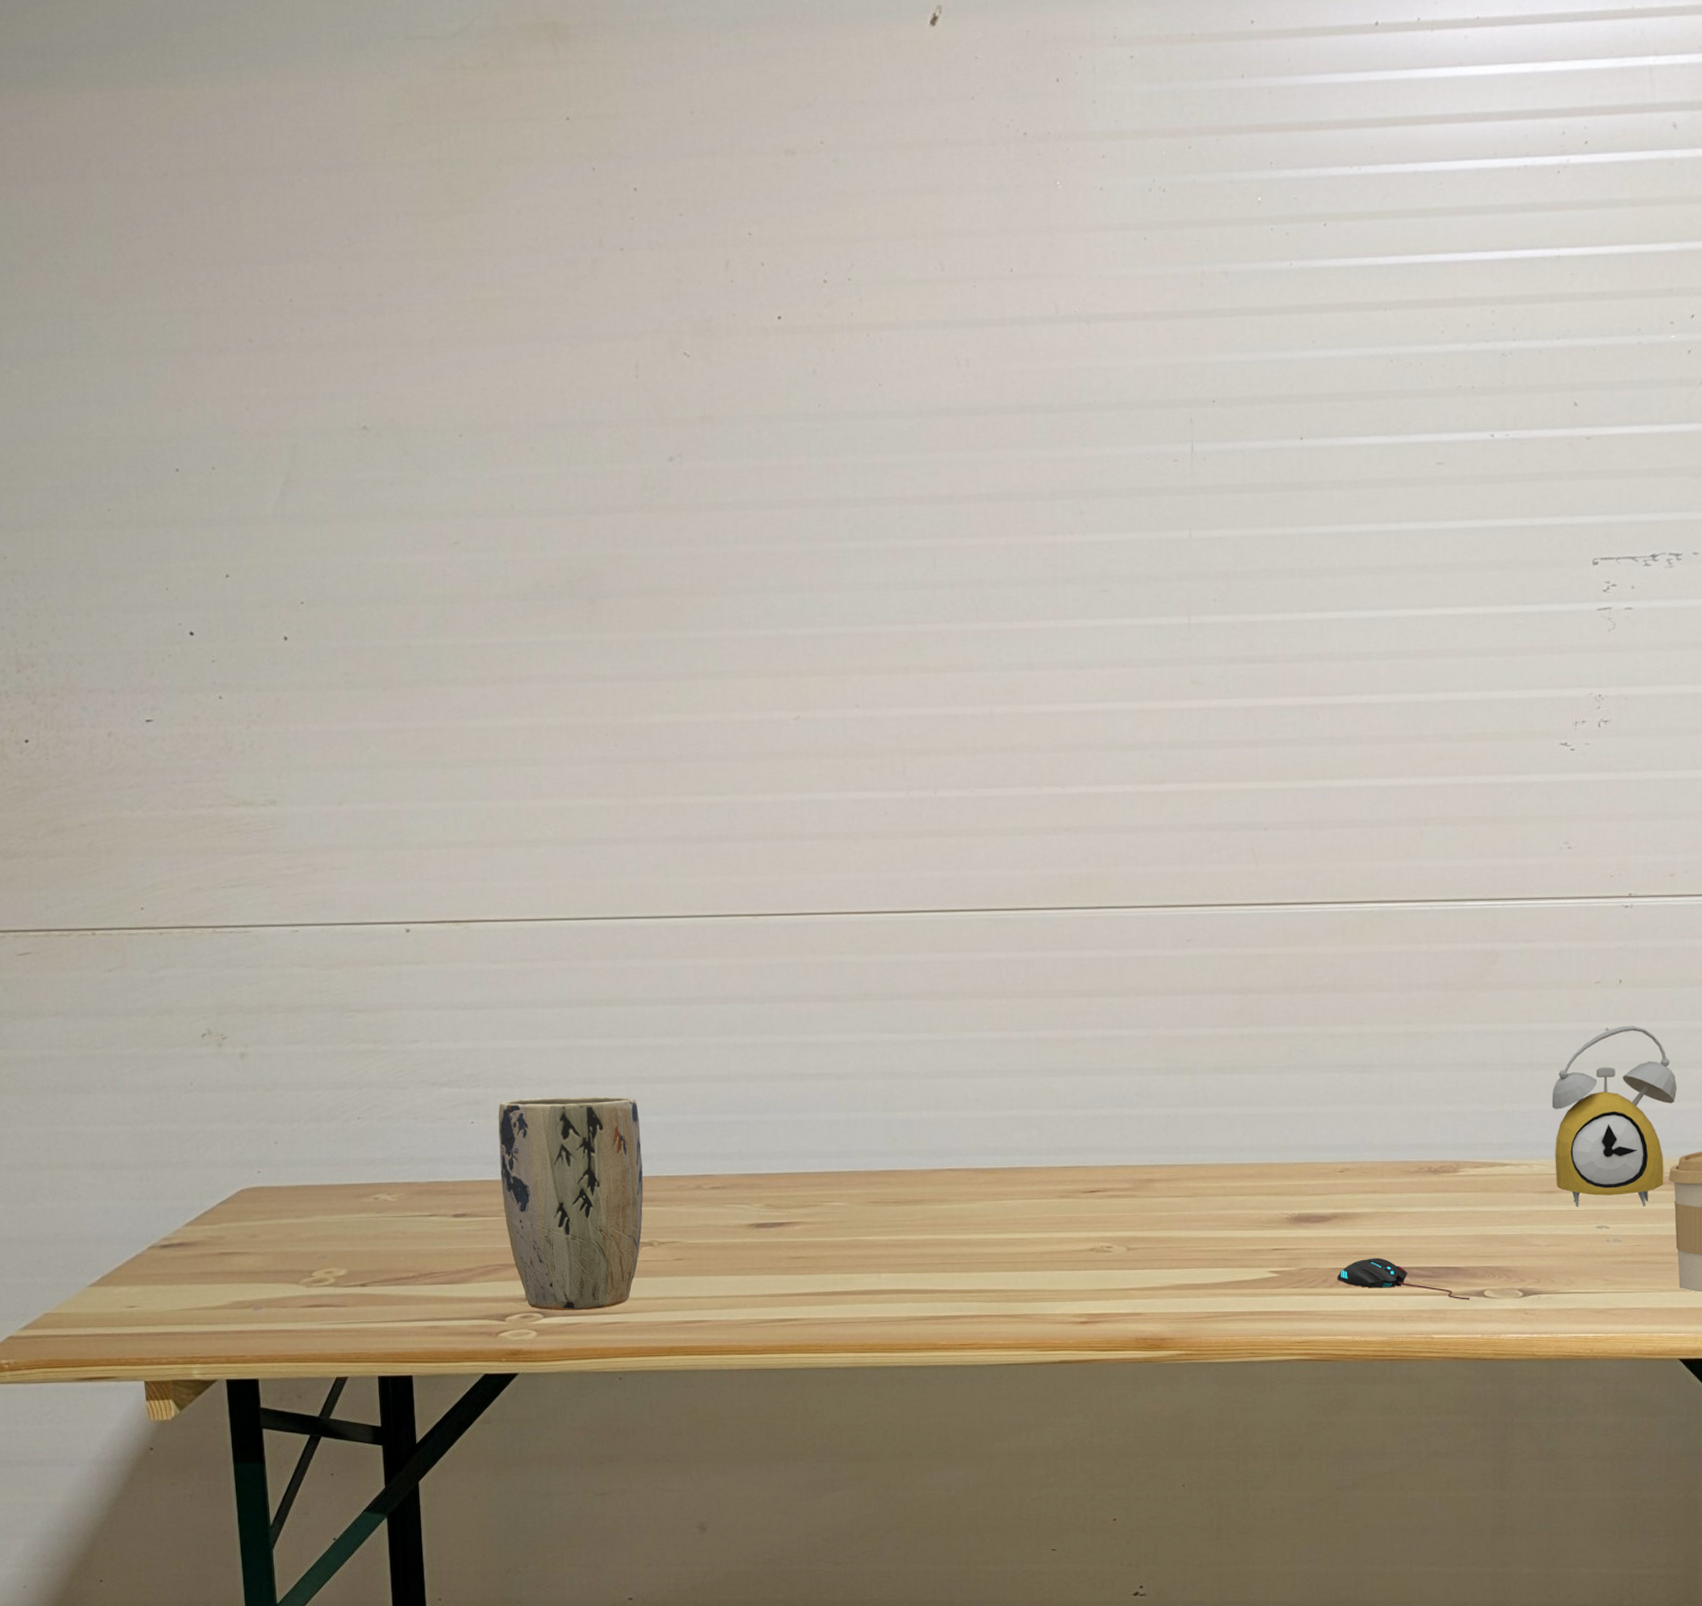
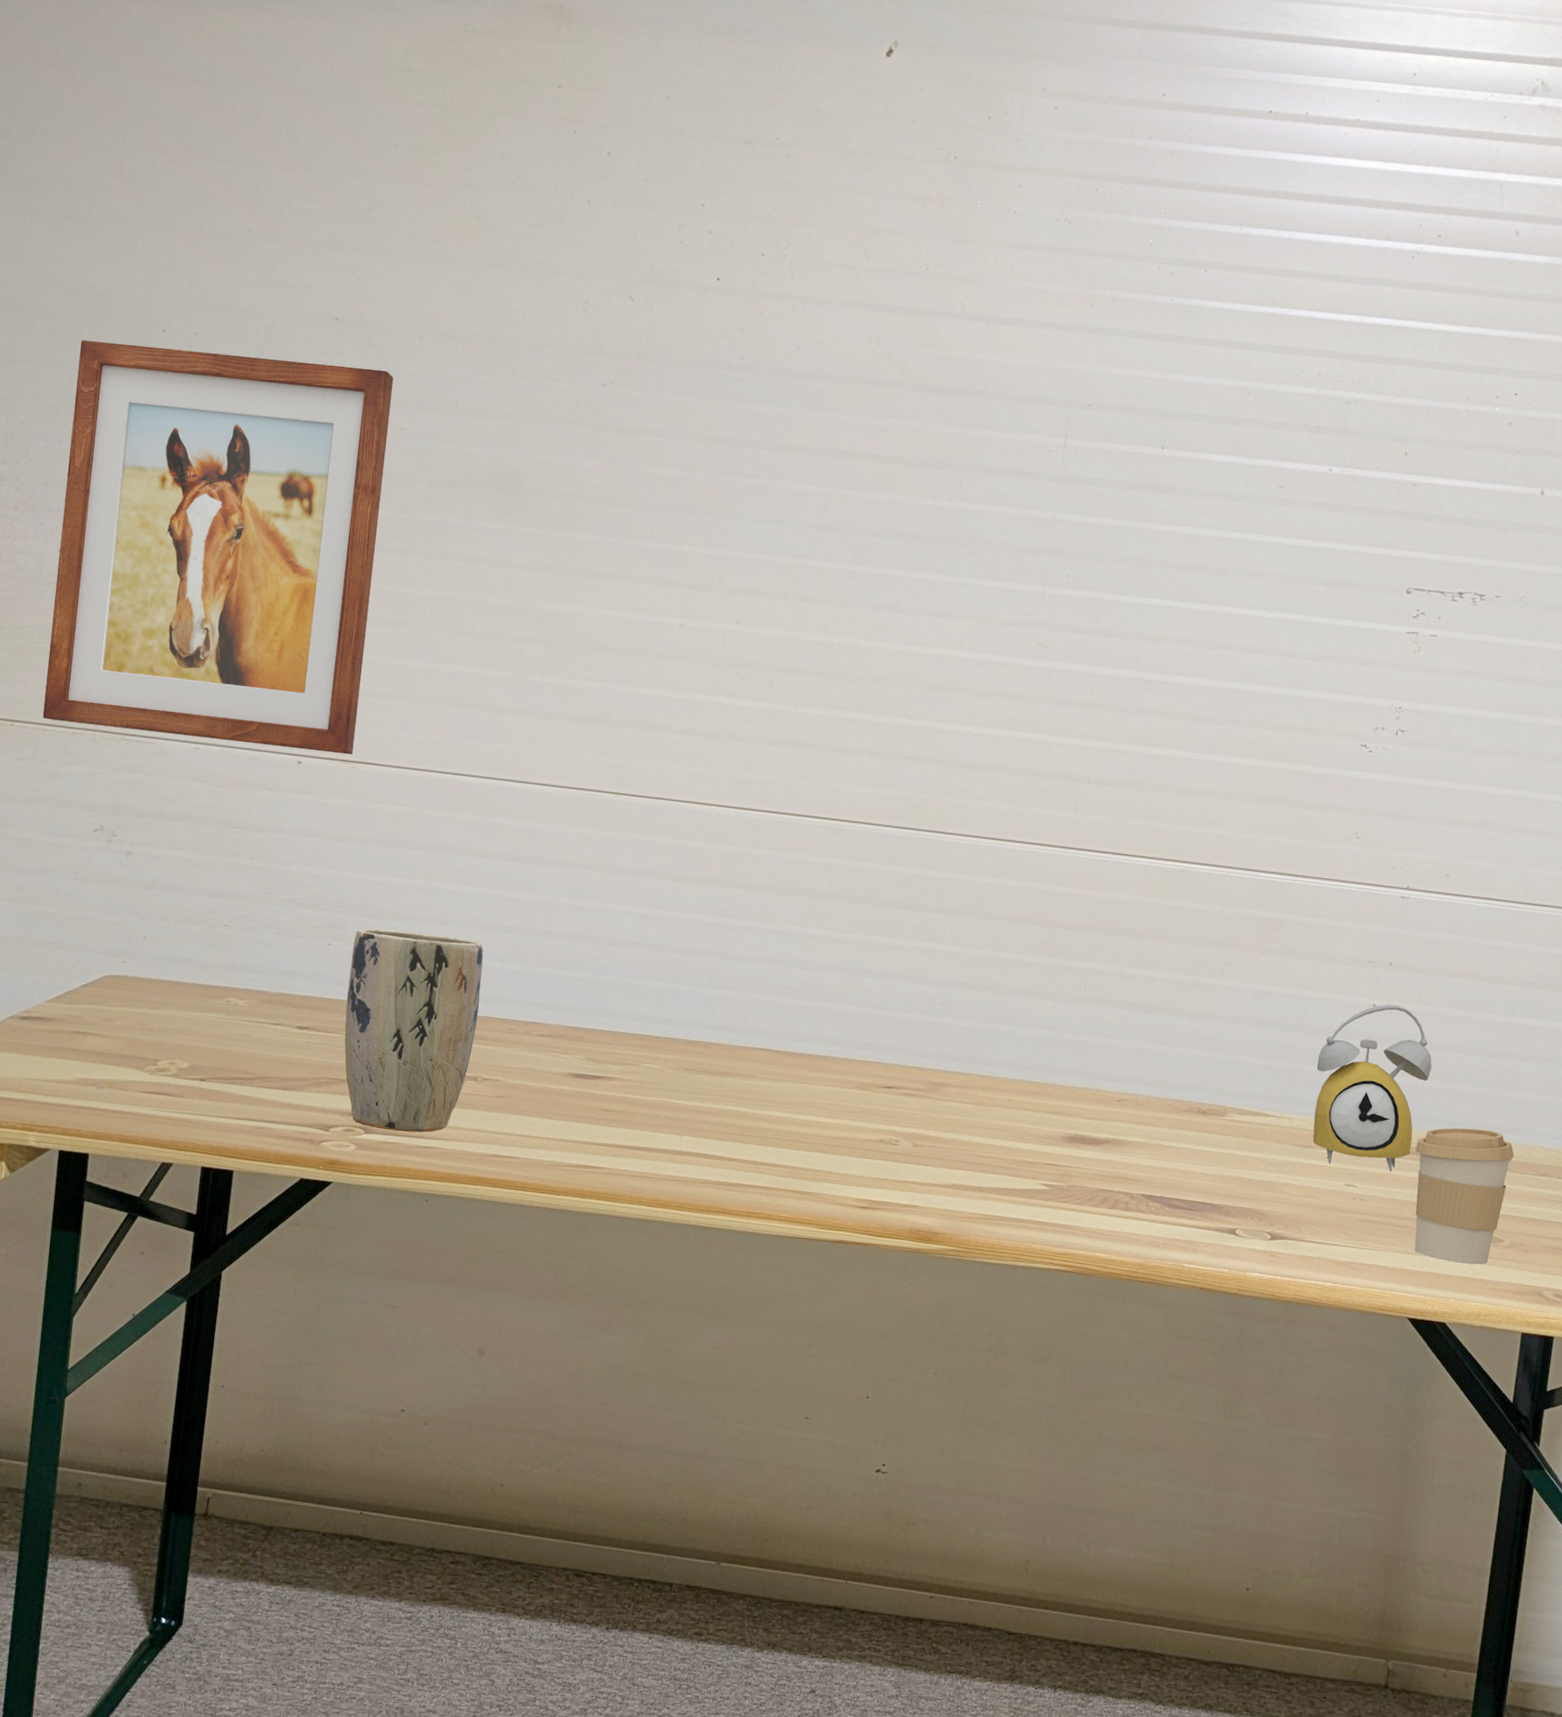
wall art: none [89,479,463,923] -> present [42,339,394,755]
mouse: present [1337,1257,1471,1300] -> none [1103,1184,1223,1236]

